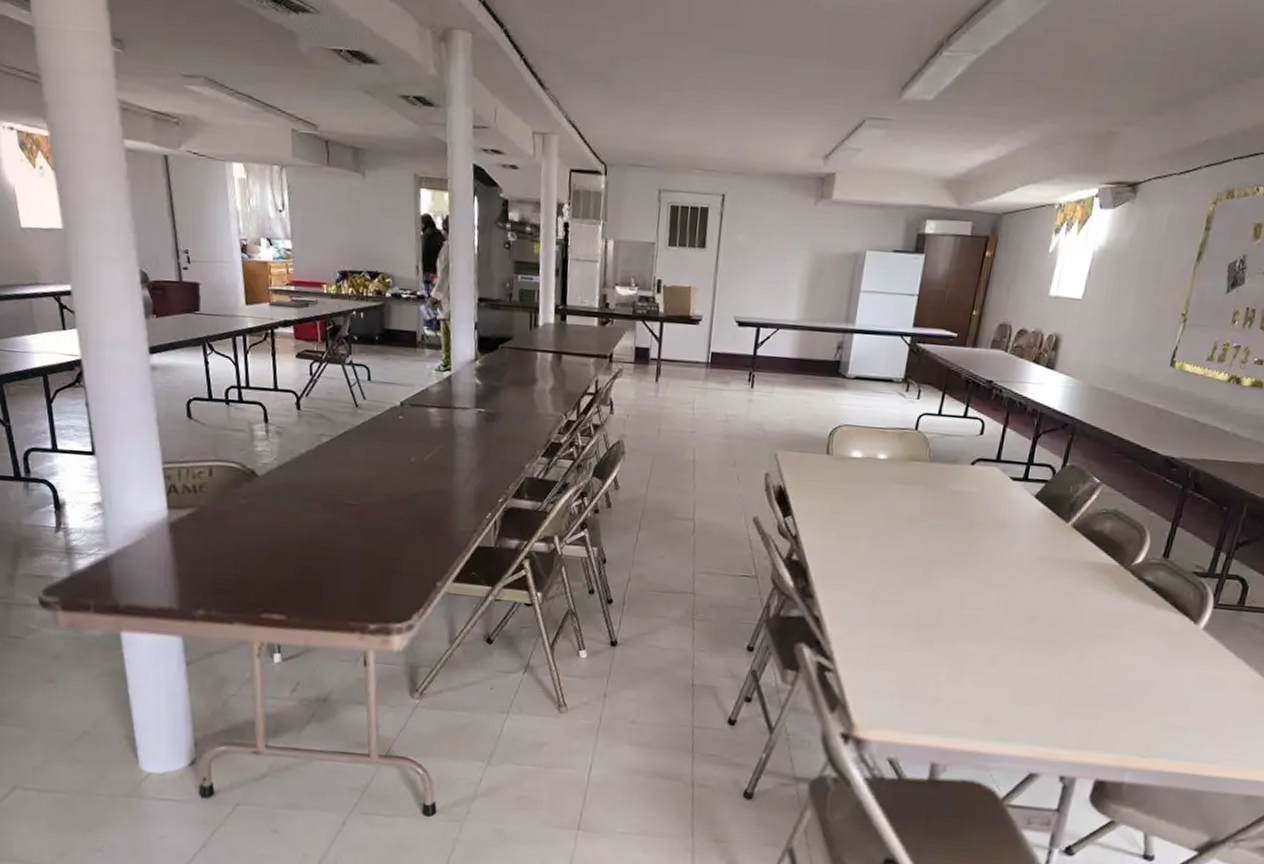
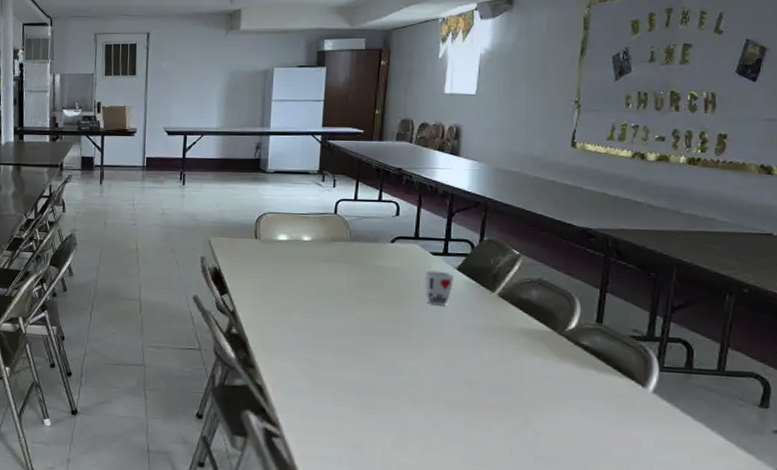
cup: none [999,497,1031,536] -> present [424,271,455,306]

